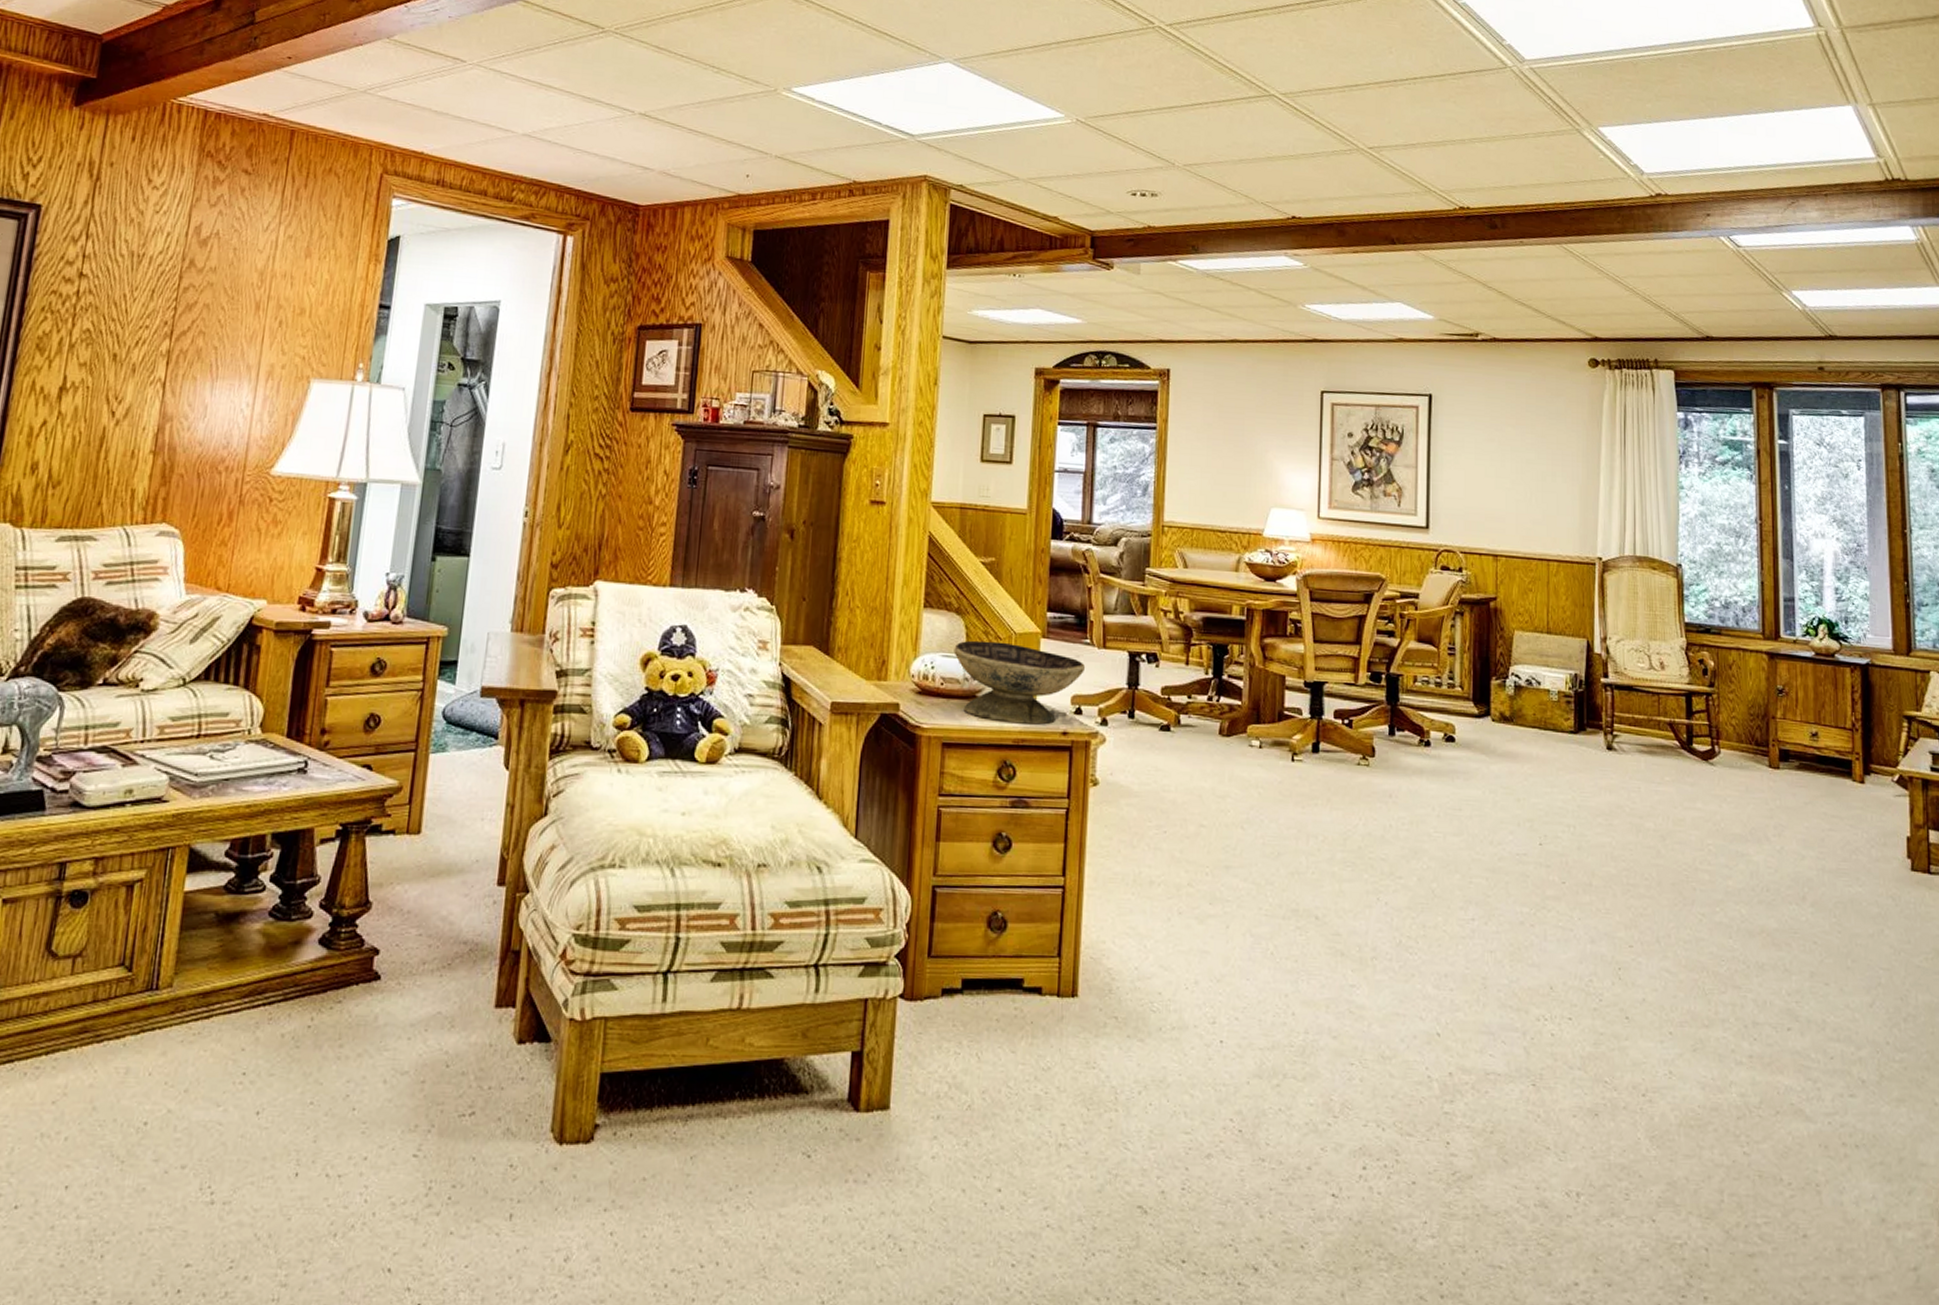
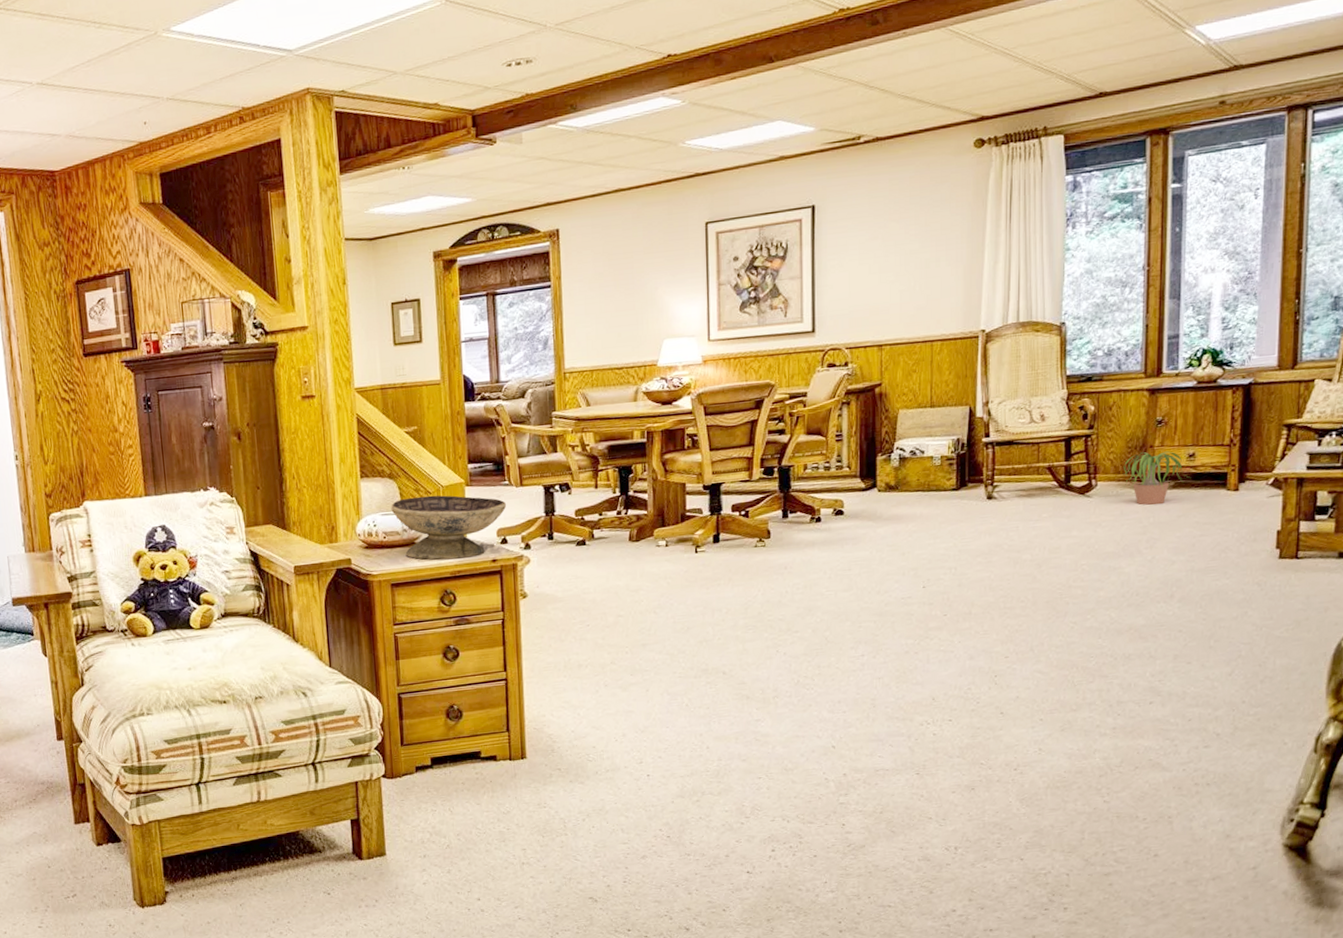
potted plant: none [1746,723,1813,787] -> present [1123,451,1189,506]

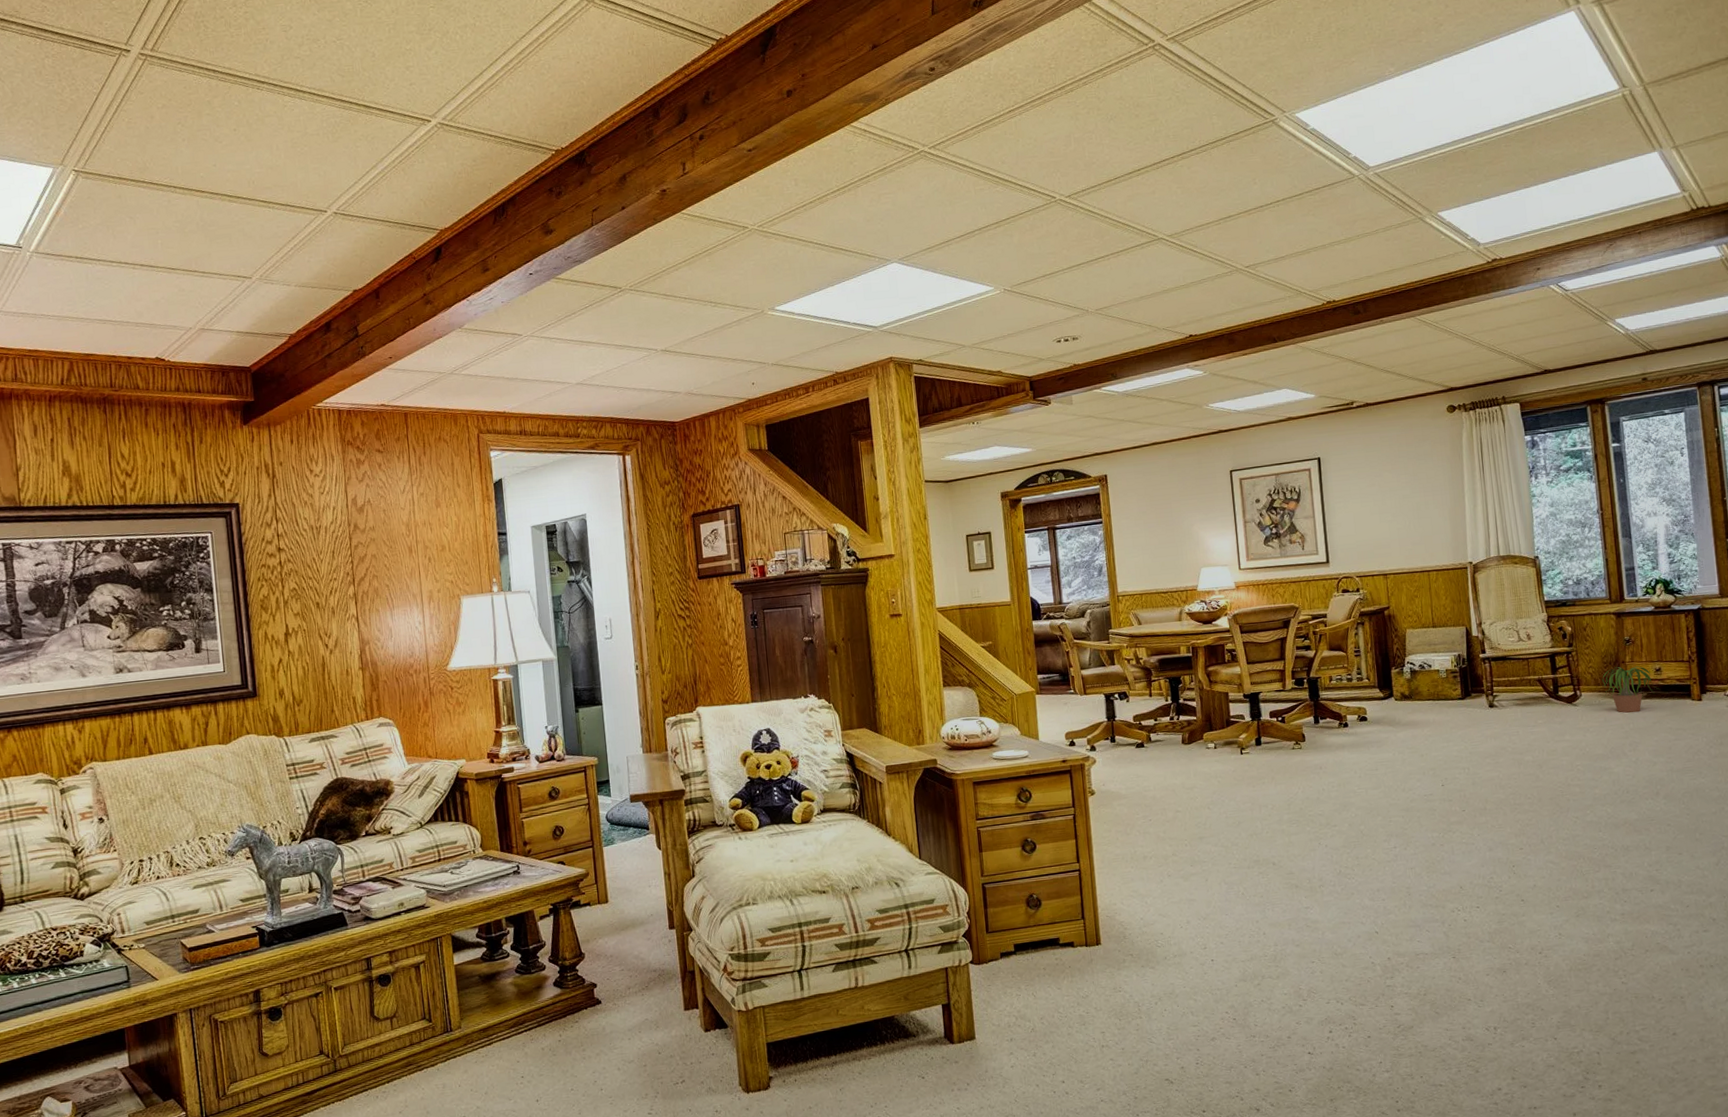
decorative bowl: present [391,495,507,561] -> none [971,702,1073,761]

